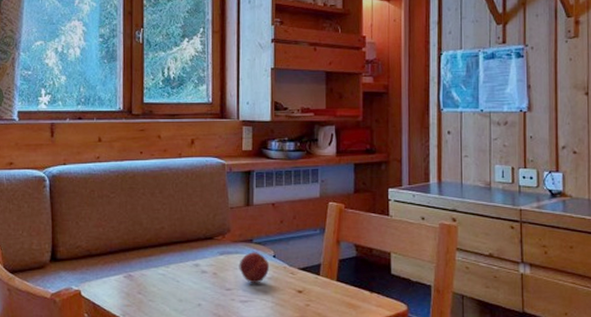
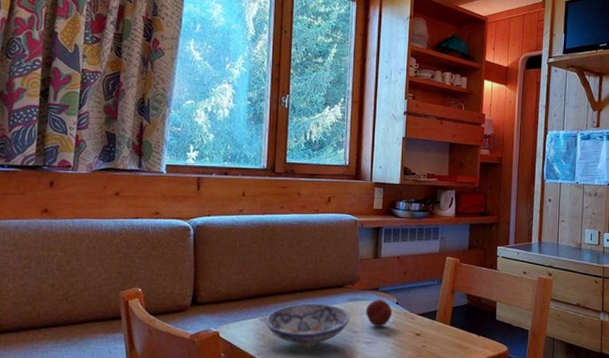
bowl: none [129,257,222,307] -> present [265,303,350,347]

